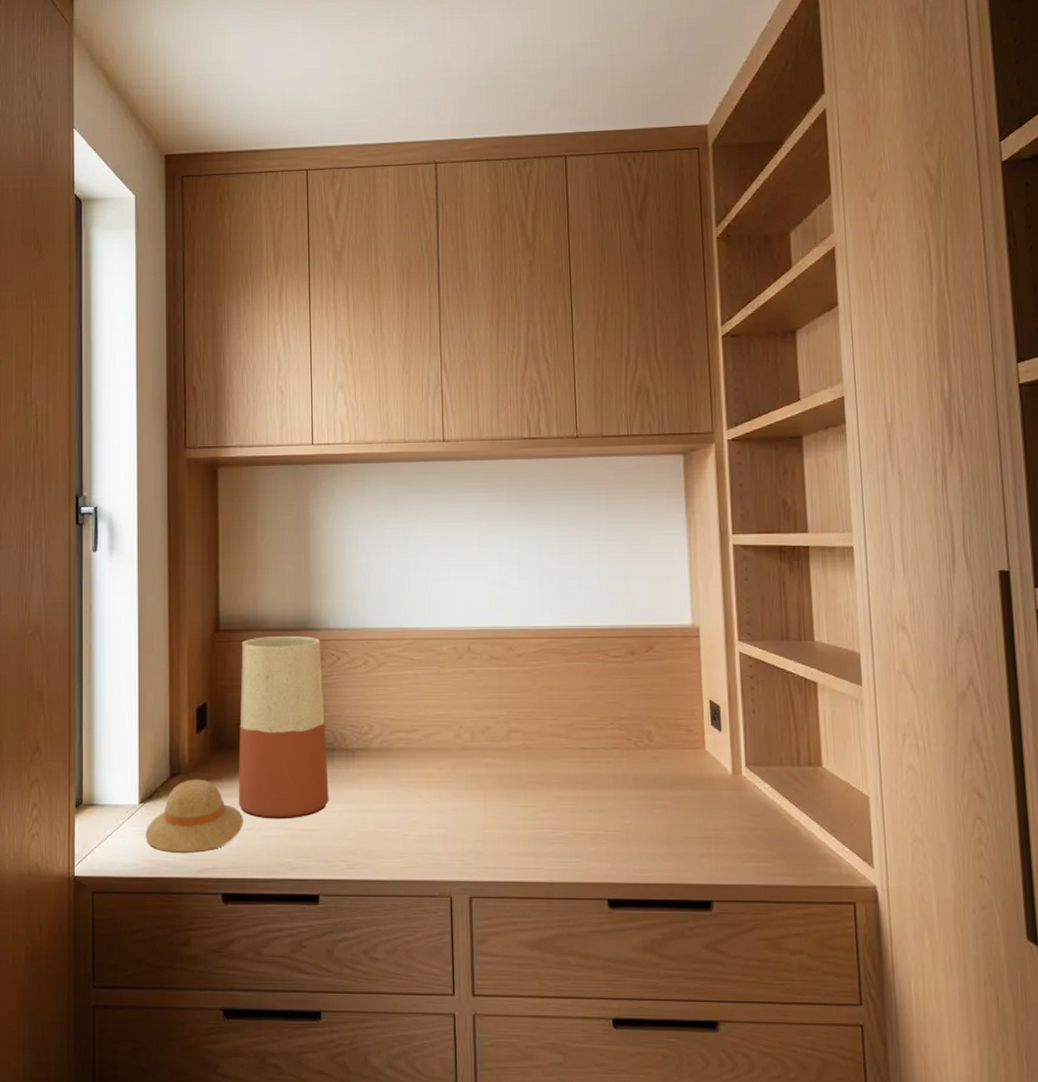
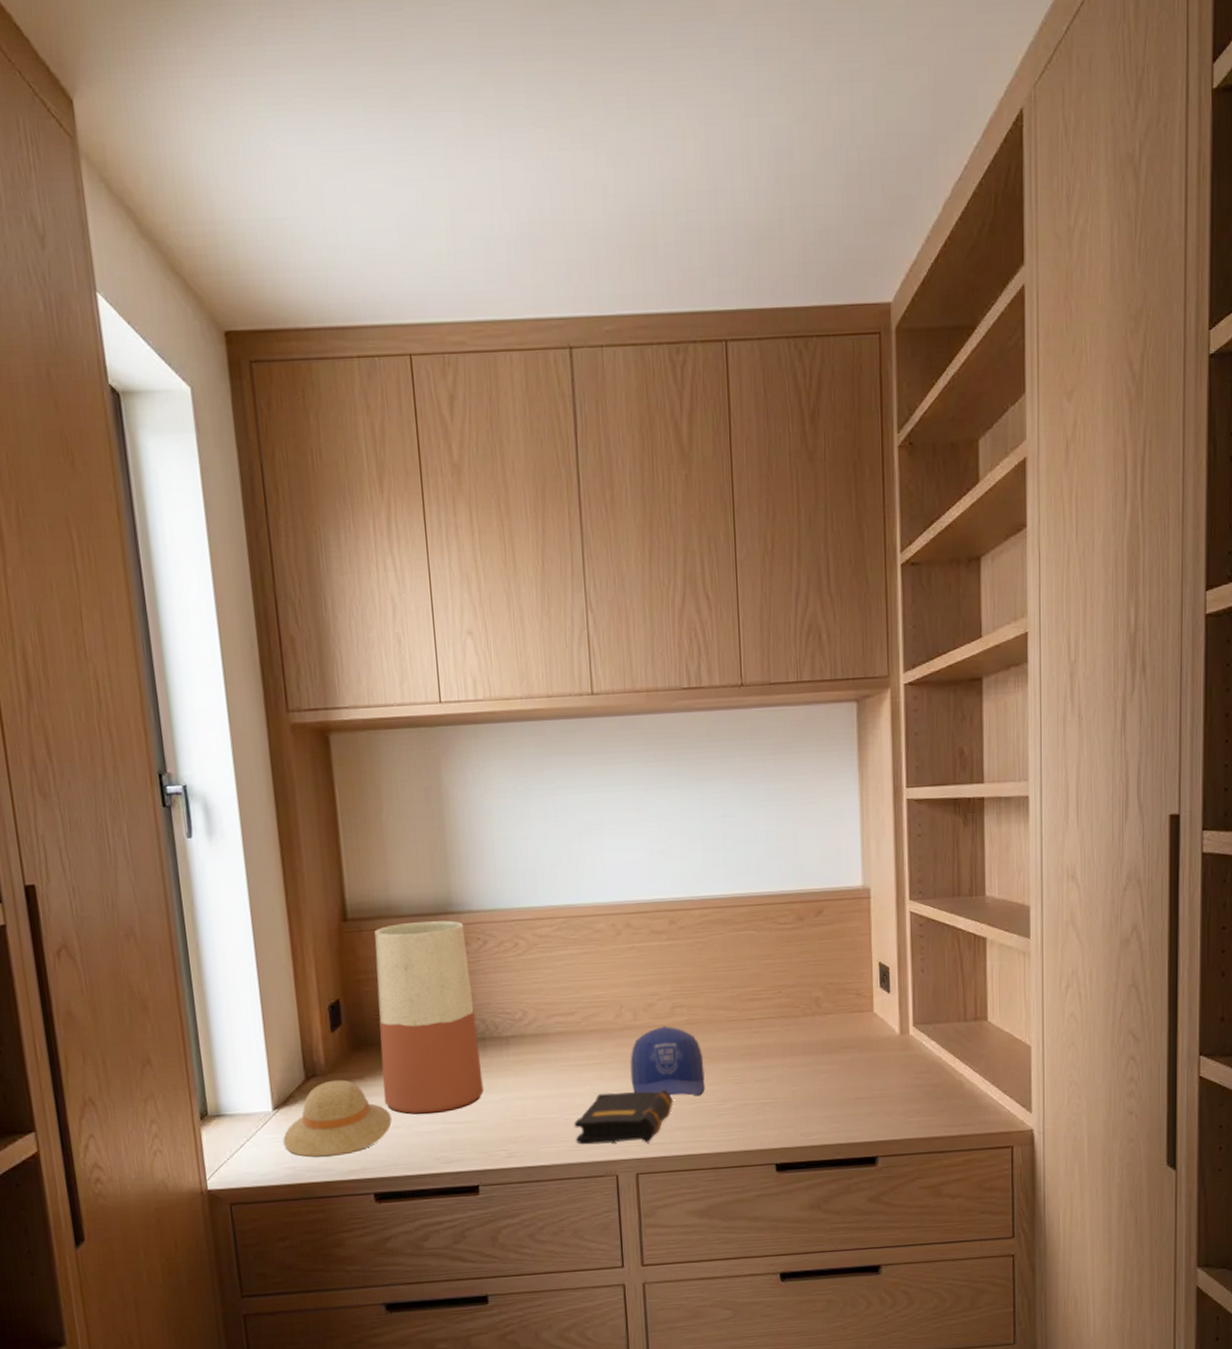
book: none [411,811,507,865] -> present [574,1089,673,1143]
baseball cap: none [467,749,539,821] -> present [630,1026,705,1096]

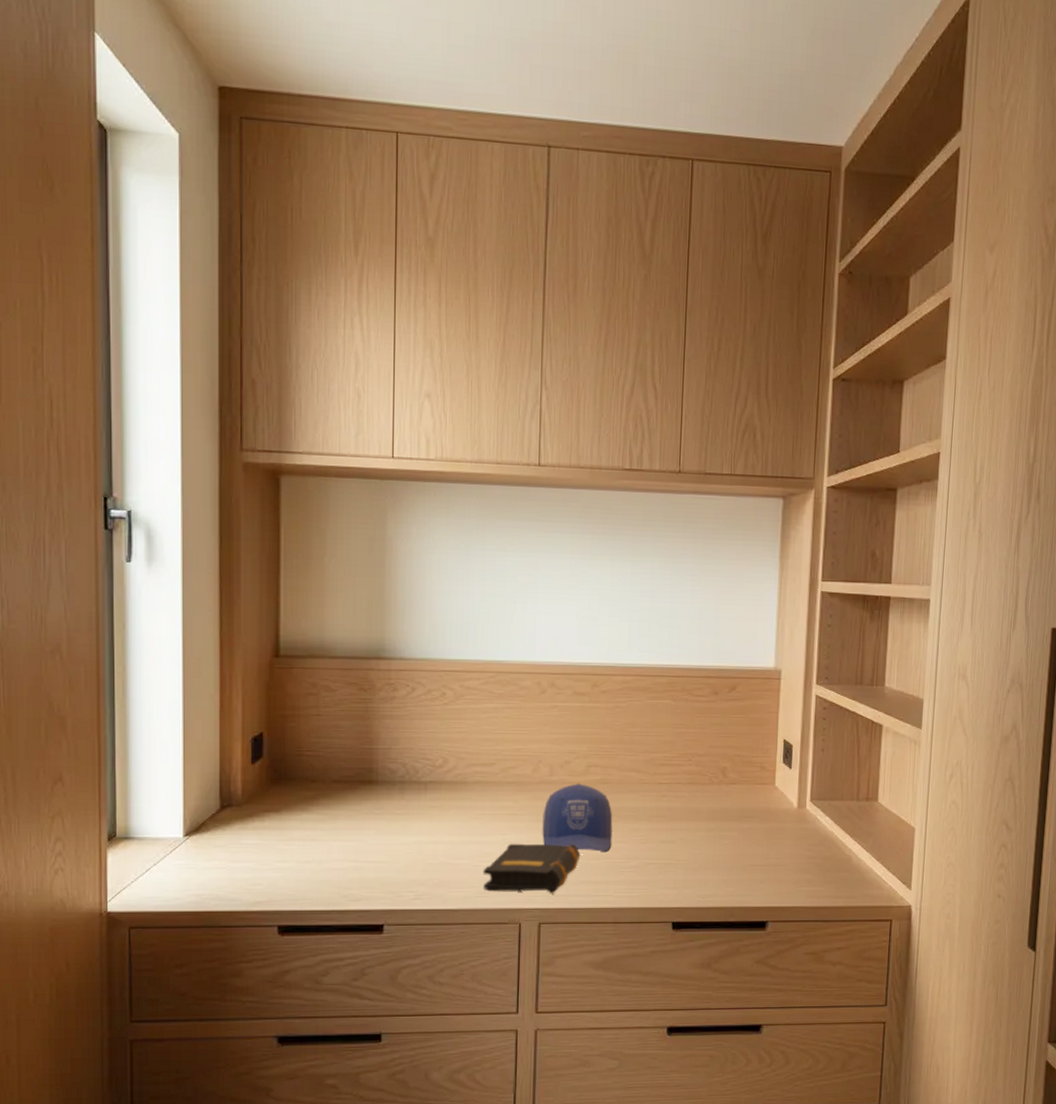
hat: present [283,1079,392,1158] -> none [191,811,303,887]
vase: present [374,920,484,1115] -> none [298,663,398,852]

